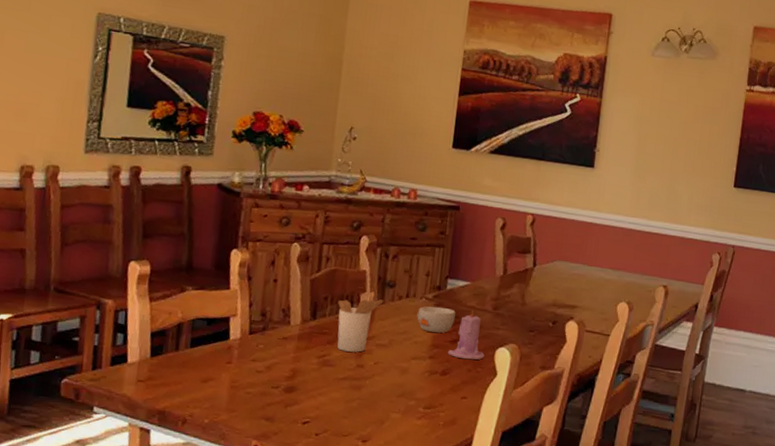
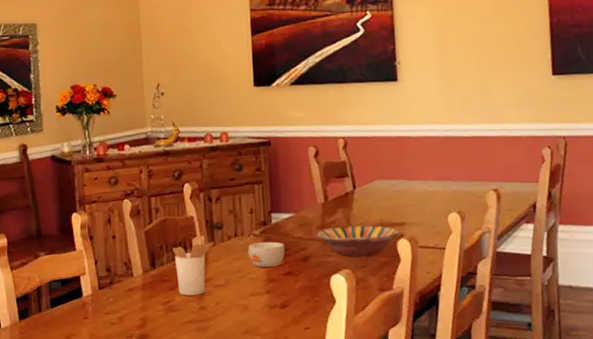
candle: present [447,310,485,360] -> none [283,240,320,289]
serving bowl: none [489,301,571,334] -> present [316,225,400,256]

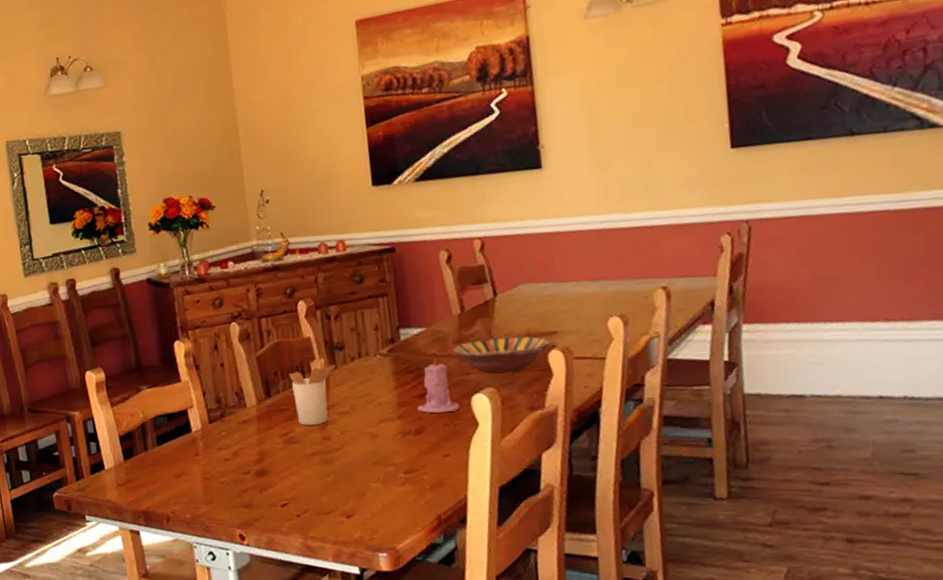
bowl: present [248,241,285,267] -> none [374,360,417,390]
candle: none [283,240,320,289] -> present [417,358,460,413]

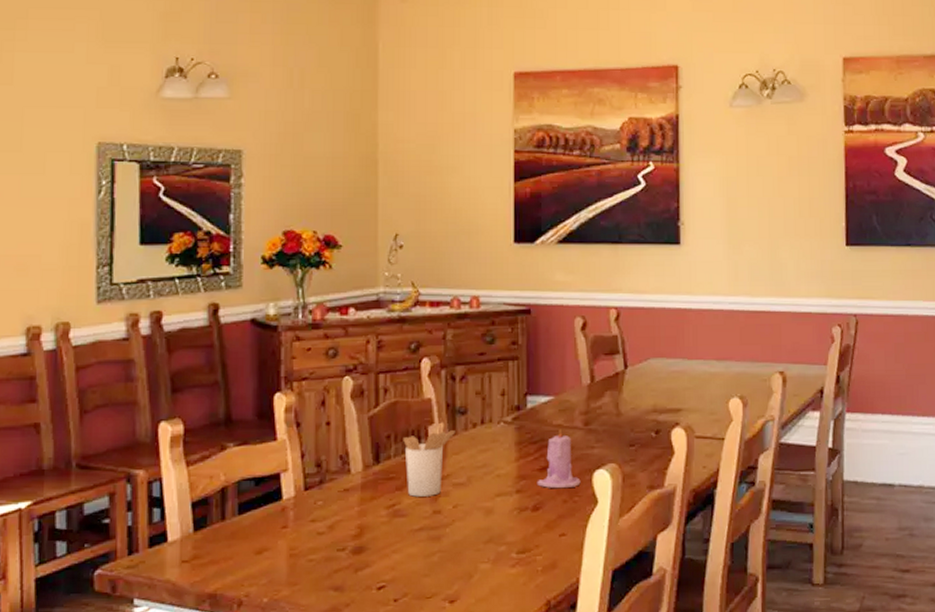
serving bowl: present [453,336,551,373] -> none [579,411,675,448]

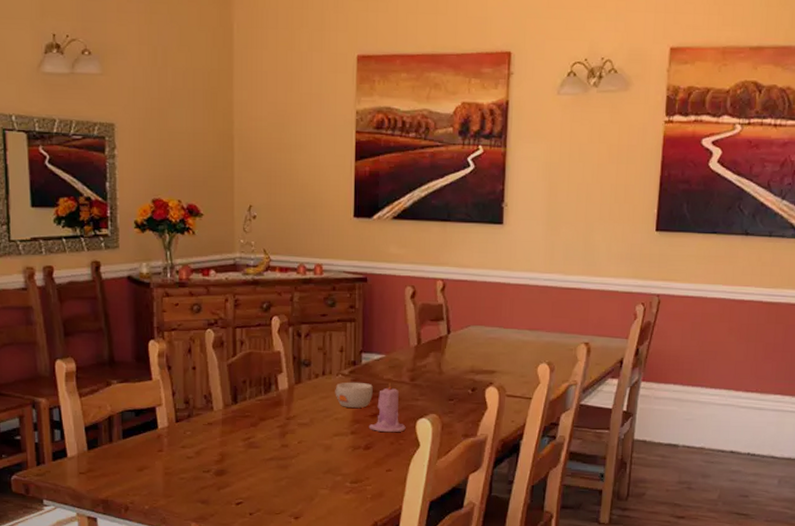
utensil holder: present [403,422,455,497] -> none [256,372,301,433]
bowl: none [496,430,541,461] -> present [335,382,373,408]

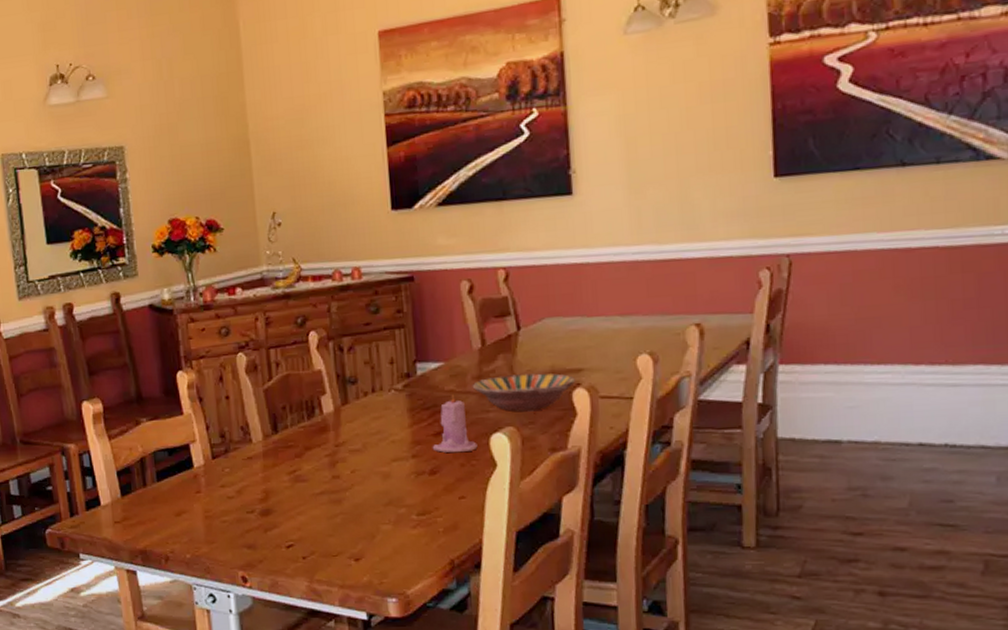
bowl: present [335,382,373,408] -> none [388,396,434,427]
serving bowl: none [406,371,490,402] -> present [472,373,576,411]

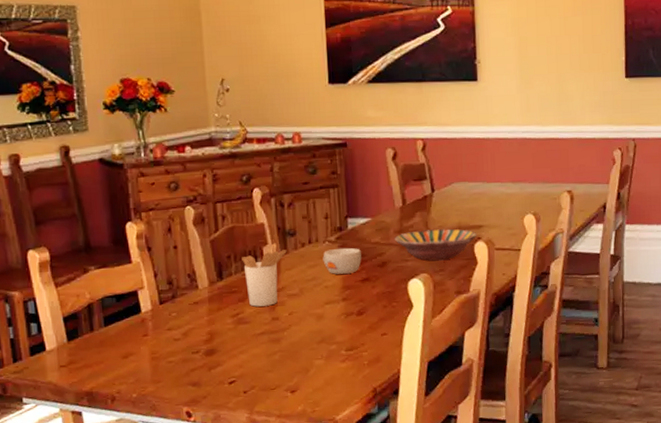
utensil holder: none [298,392,348,463] -> present [242,243,287,307]
bowl: none [388,396,434,427] -> present [323,247,362,274]
candle: present [432,394,478,453] -> none [360,246,398,296]

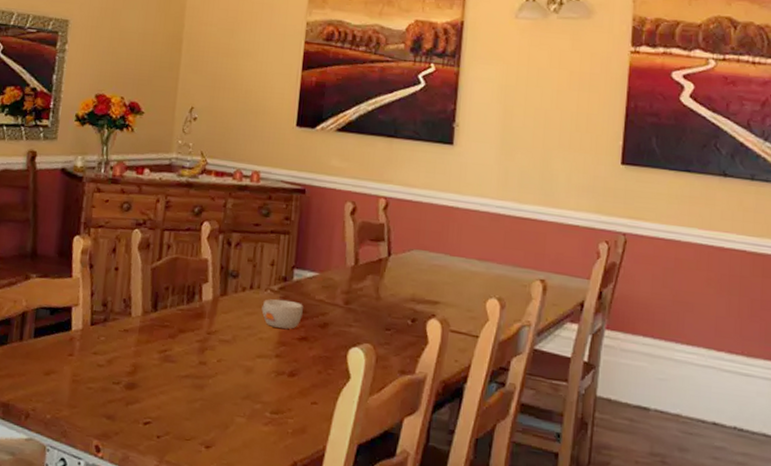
utensil holder: present [242,243,287,307] -> none [178,282,226,348]
serving bowl: present [394,228,477,261] -> none [340,295,432,333]

